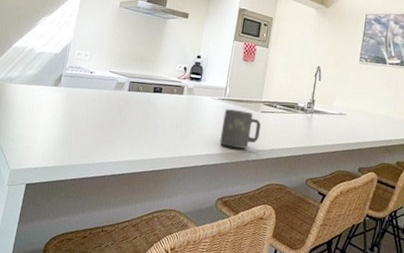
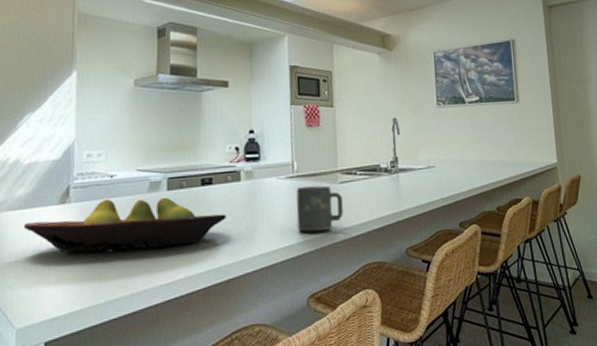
fruit bowl: none [27,88,167,136] -> present [23,197,226,252]

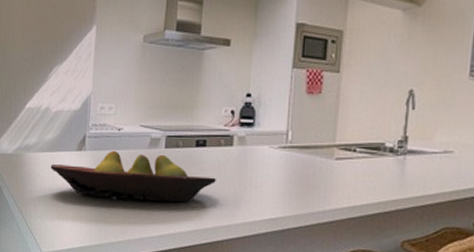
mug: present [296,185,343,232] -> none [284,159,336,208]

